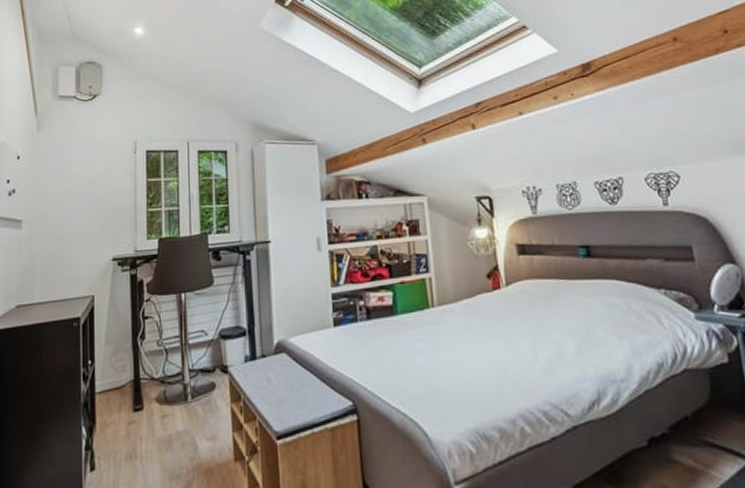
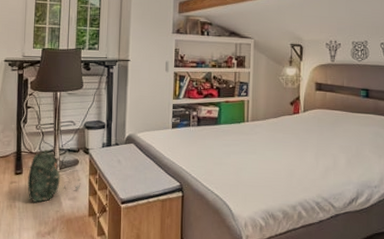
backpack: none [150,372,221,449] -> present [27,149,81,203]

